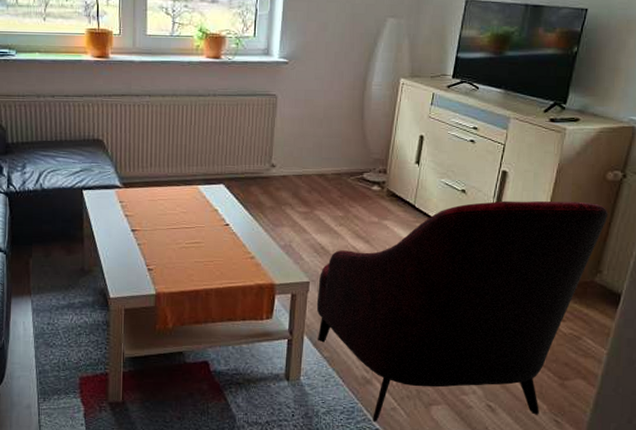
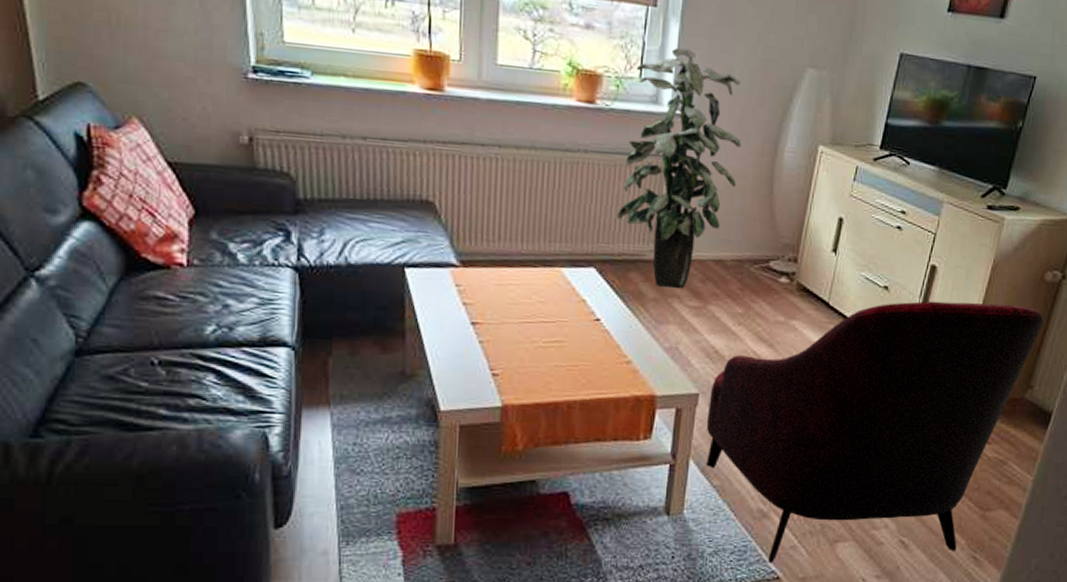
indoor plant: none [239,11,336,199] -> present [616,48,741,289]

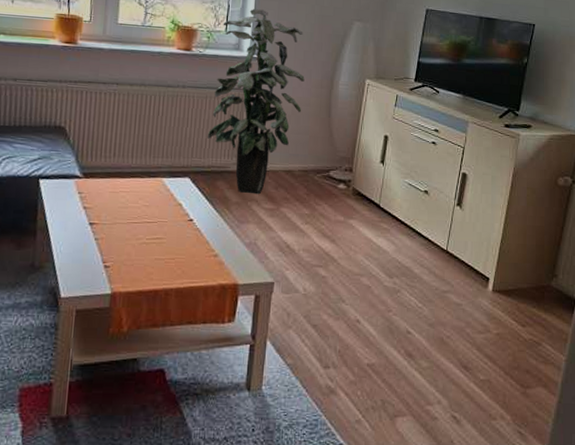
armchair: present [706,301,1044,564] -> none [280,202,561,437]

